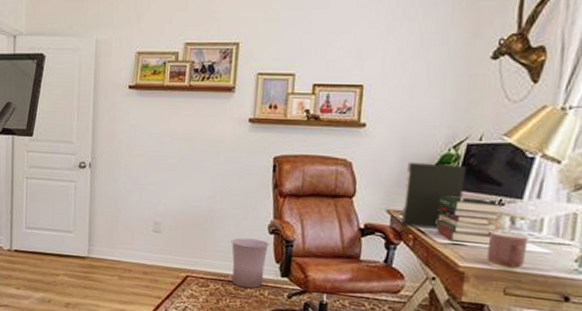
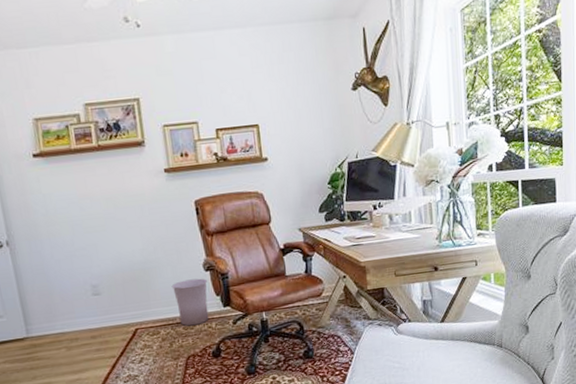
binder: present [400,162,466,229] -> none [307,181,353,240]
books: present [435,195,502,246] -> none [336,205,381,244]
mug: present [486,231,529,271] -> none [376,227,405,257]

